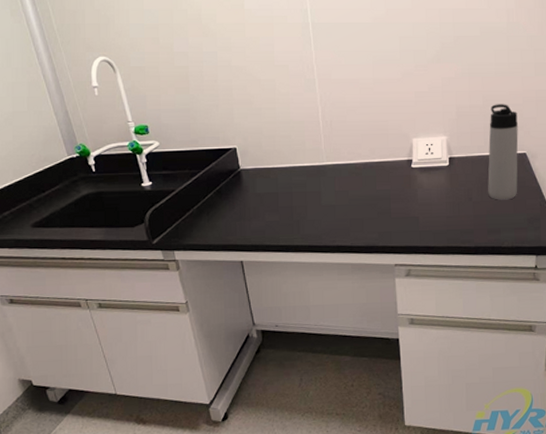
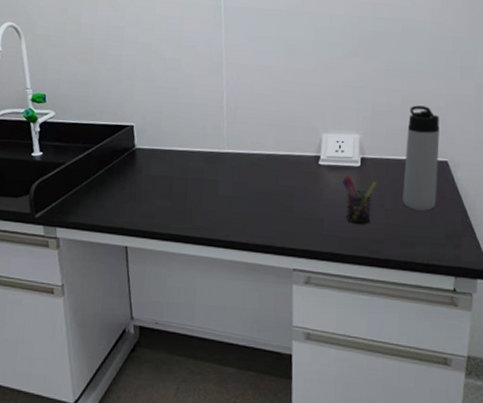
pen holder: none [433,175,465,218] -> present [342,175,378,224]

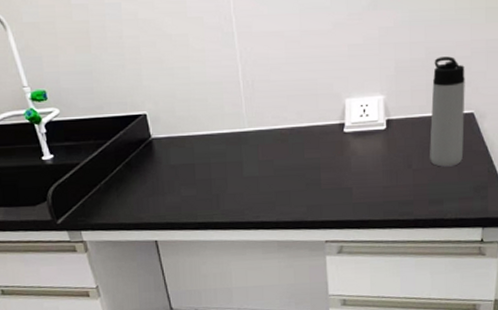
pen holder: present [342,175,378,224] -> none [369,140,404,188]

